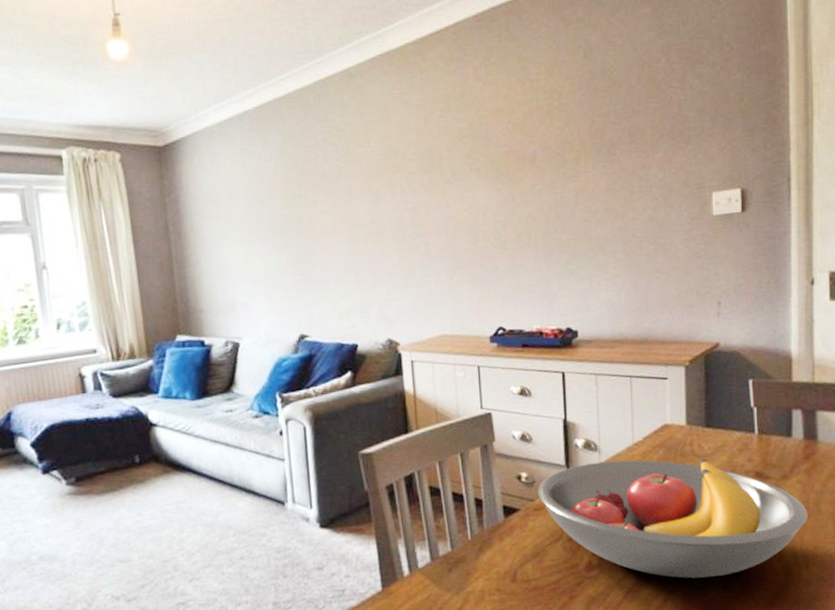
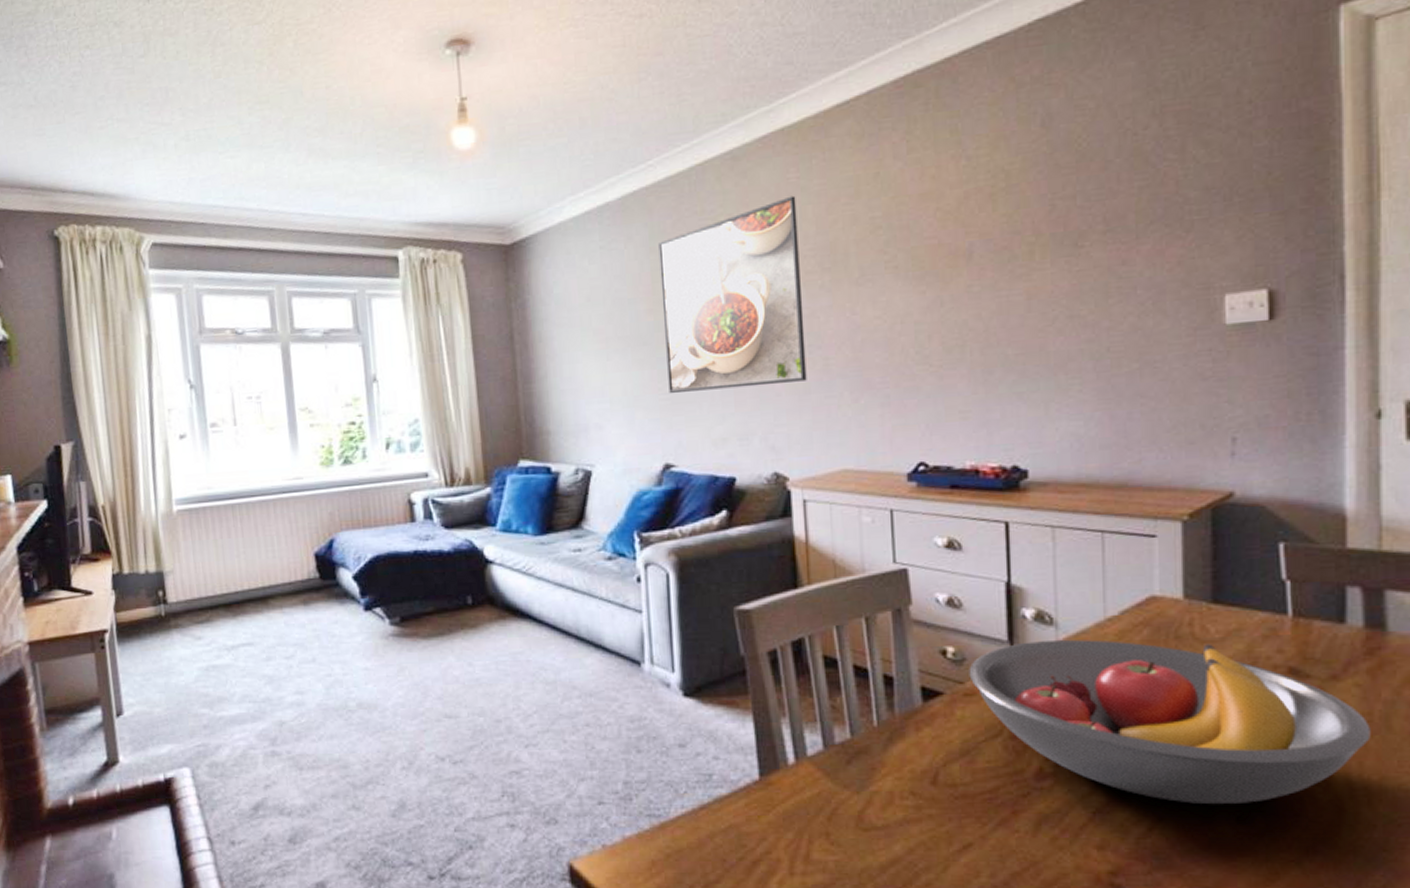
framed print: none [290,108,412,276] -> present [658,195,807,394]

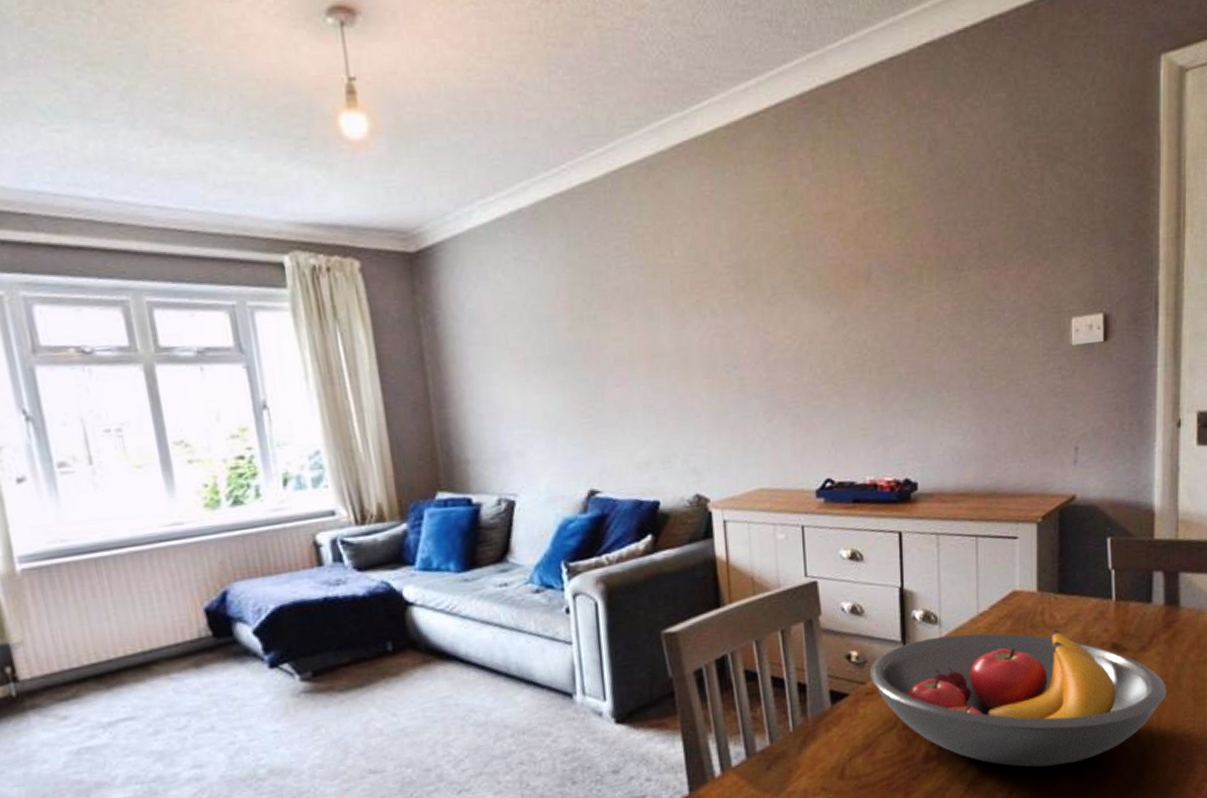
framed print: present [658,195,807,394] -> none [575,209,725,417]

